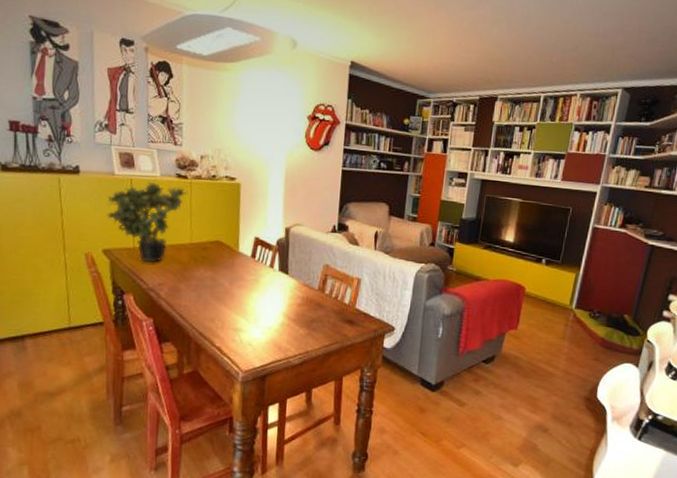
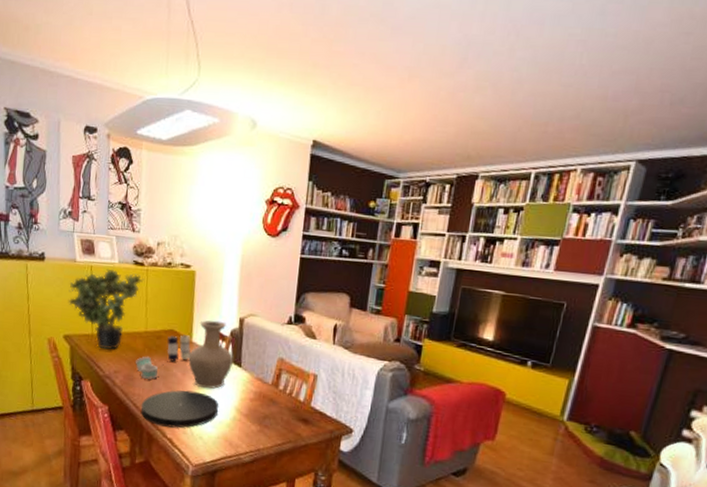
napkin ring: none [181,267,205,290] -> present [136,356,158,380]
plate: none [187,299,267,336] -> present [141,390,218,428]
candle: none [213,245,238,272] -> present [167,335,191,362]
vase: none [235,230,280,297] -> present [188,320,233,389]

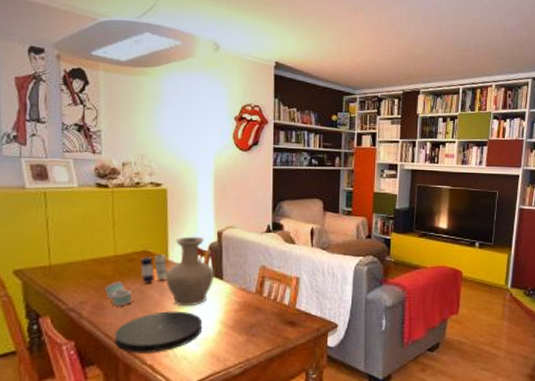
potted plant: present [68,268,144,350] -> none [17,193,109,280]

